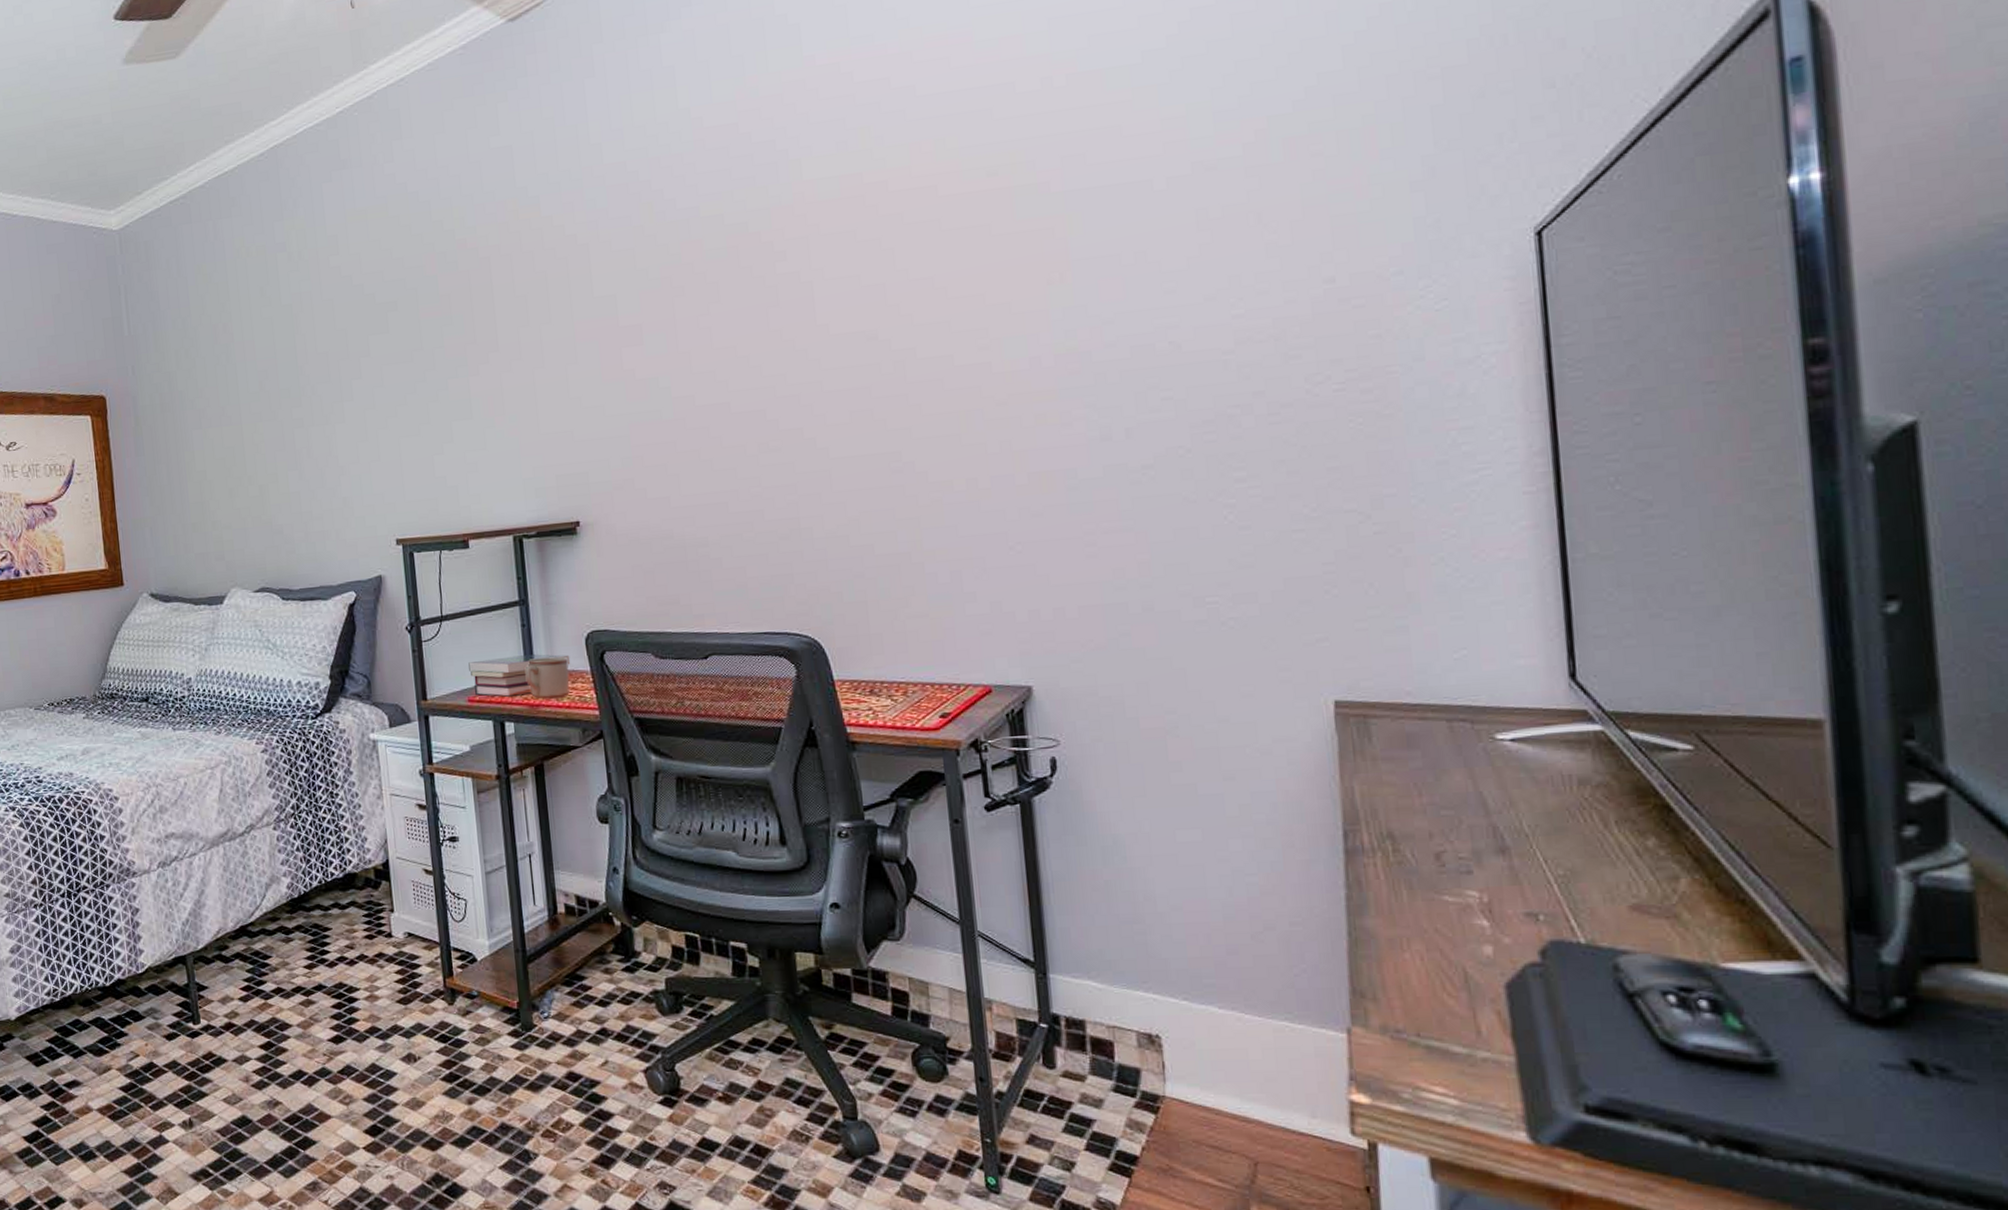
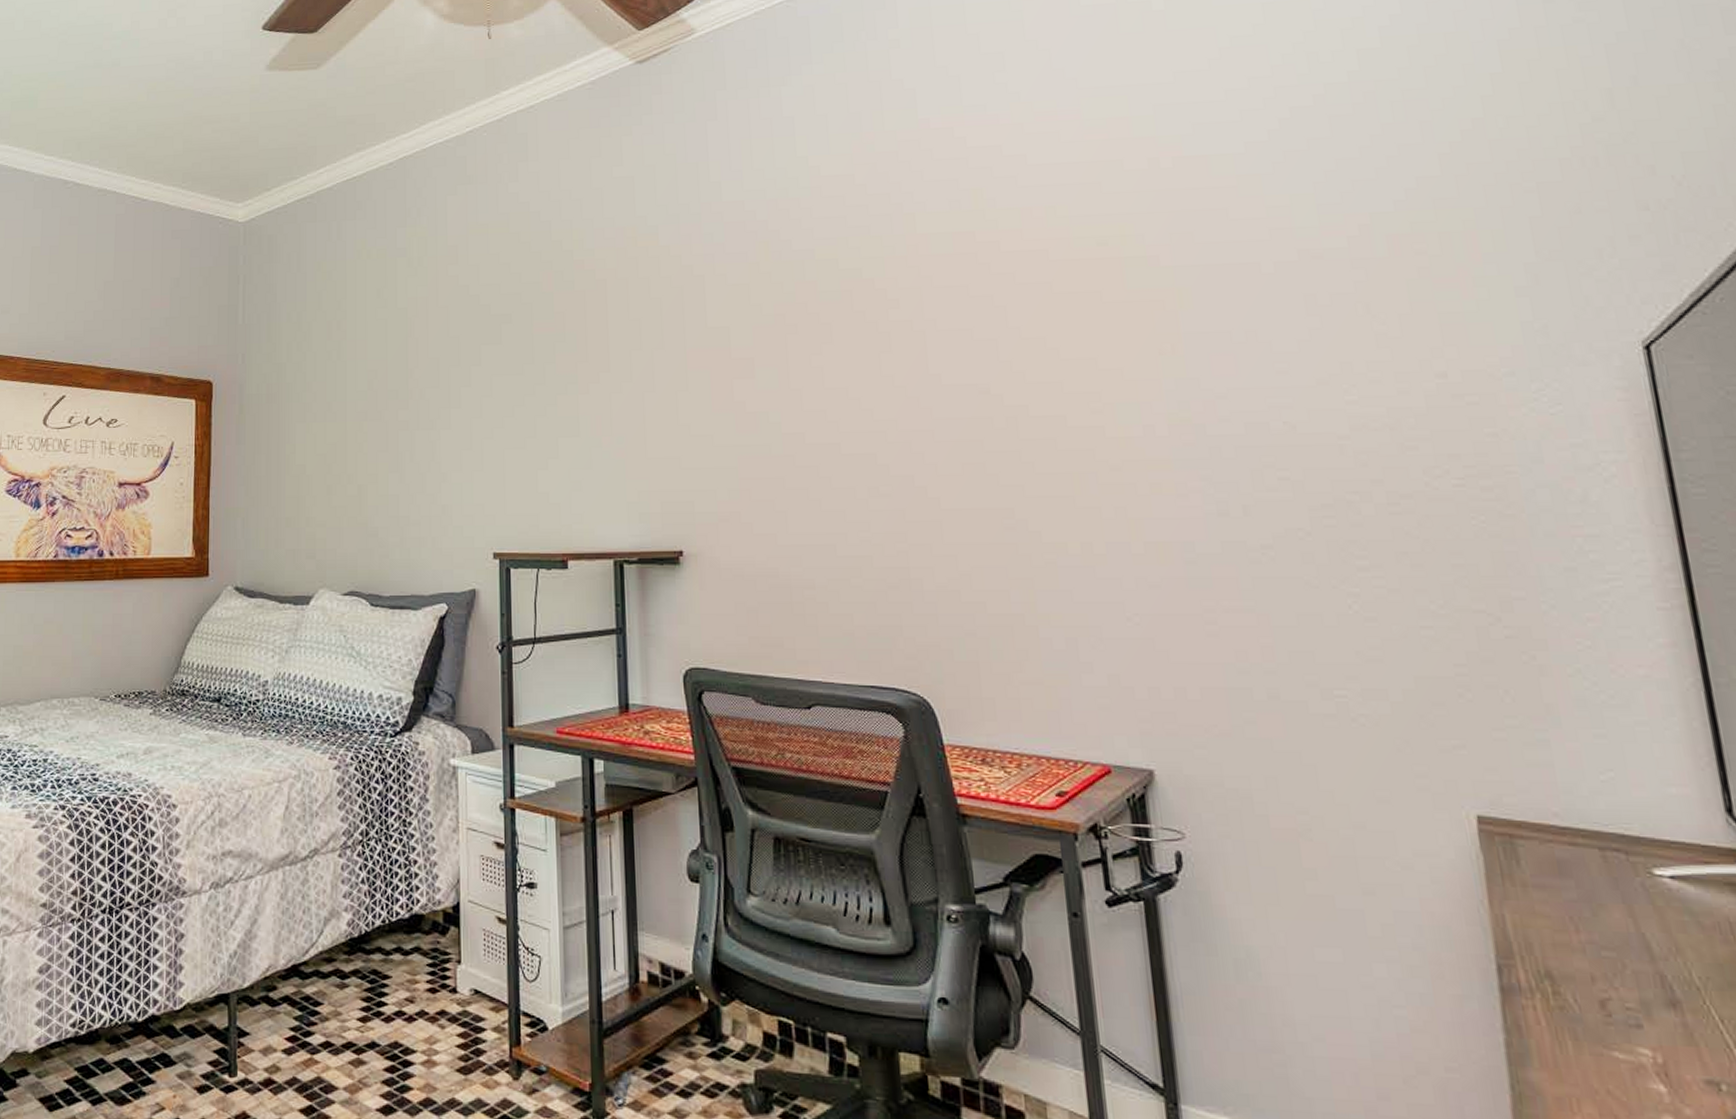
books: present [468,654,571,698] -> none [560,688,667,733]
mug: present [525,656,570,700] -> none [618,692,665,738]

